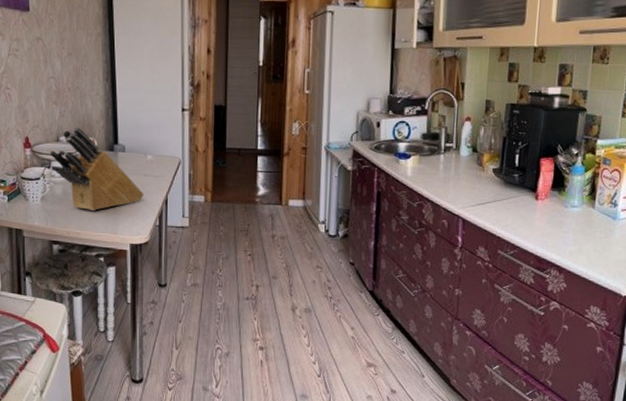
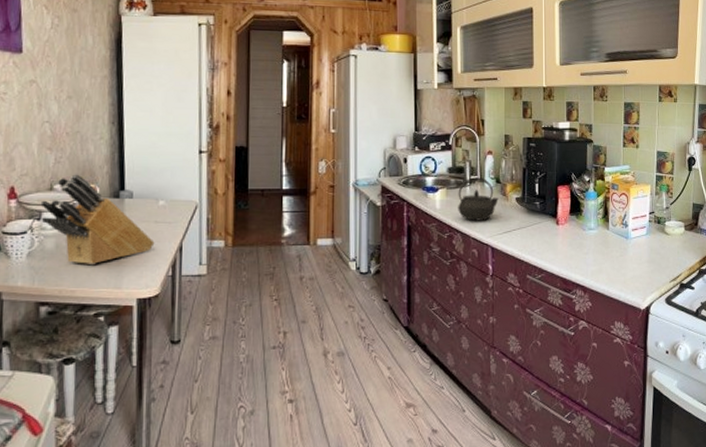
kettle: none [430,145,474,191] -> present [458,177,499,221]

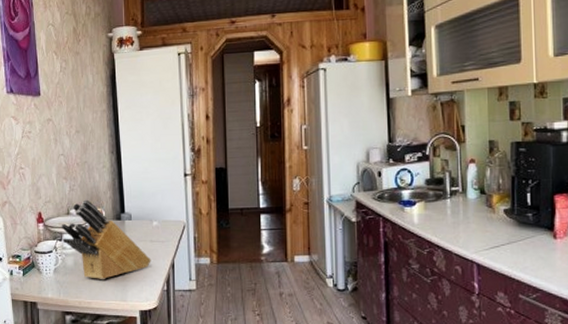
kettle: present [458,177,499,221] -> none [437,188,484,236]

